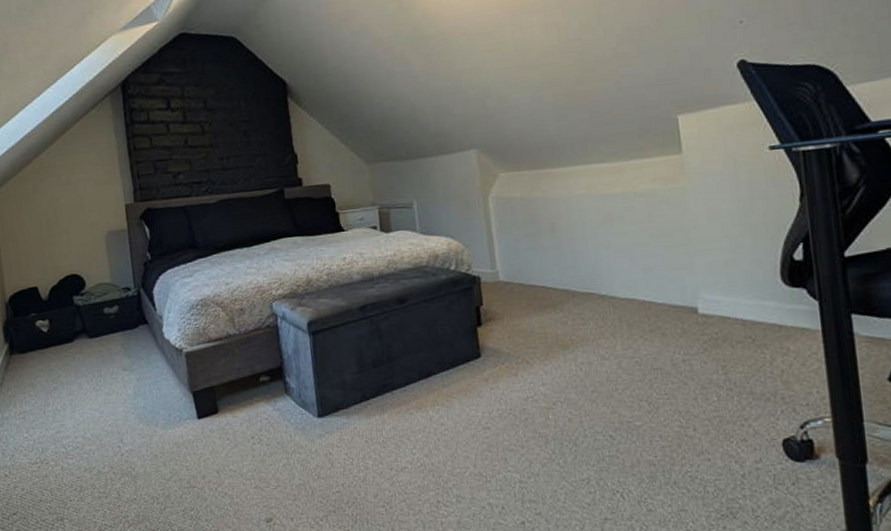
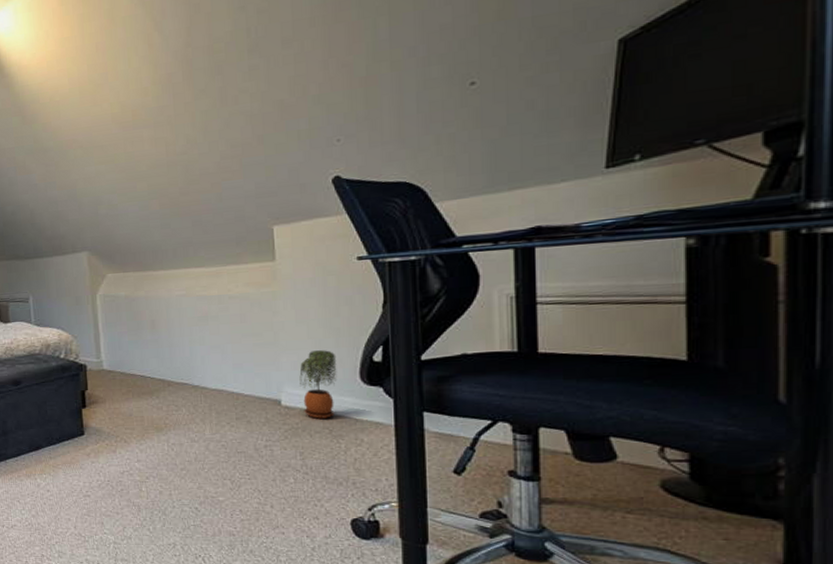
potted plant: none [716,250,757,327] -> present [299,350,337,419]

